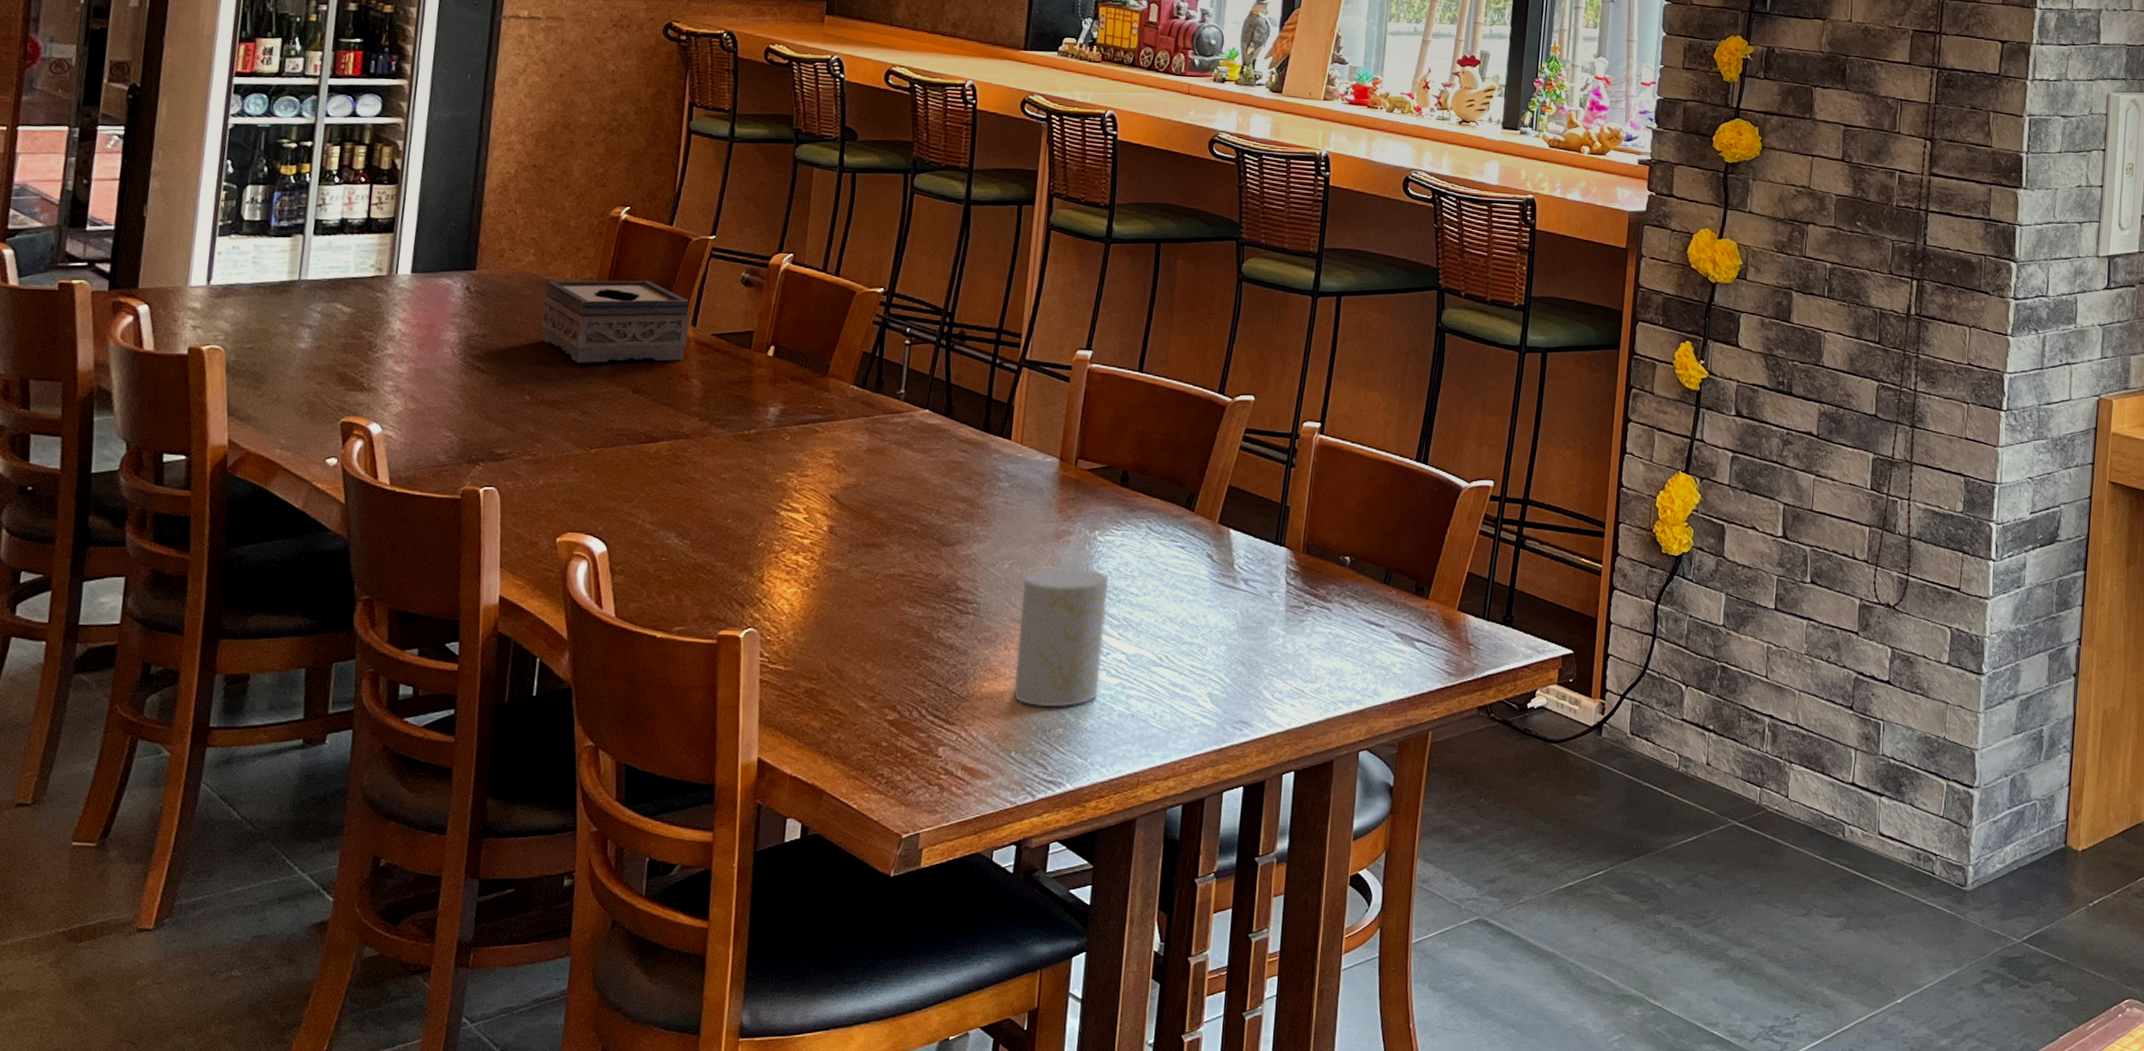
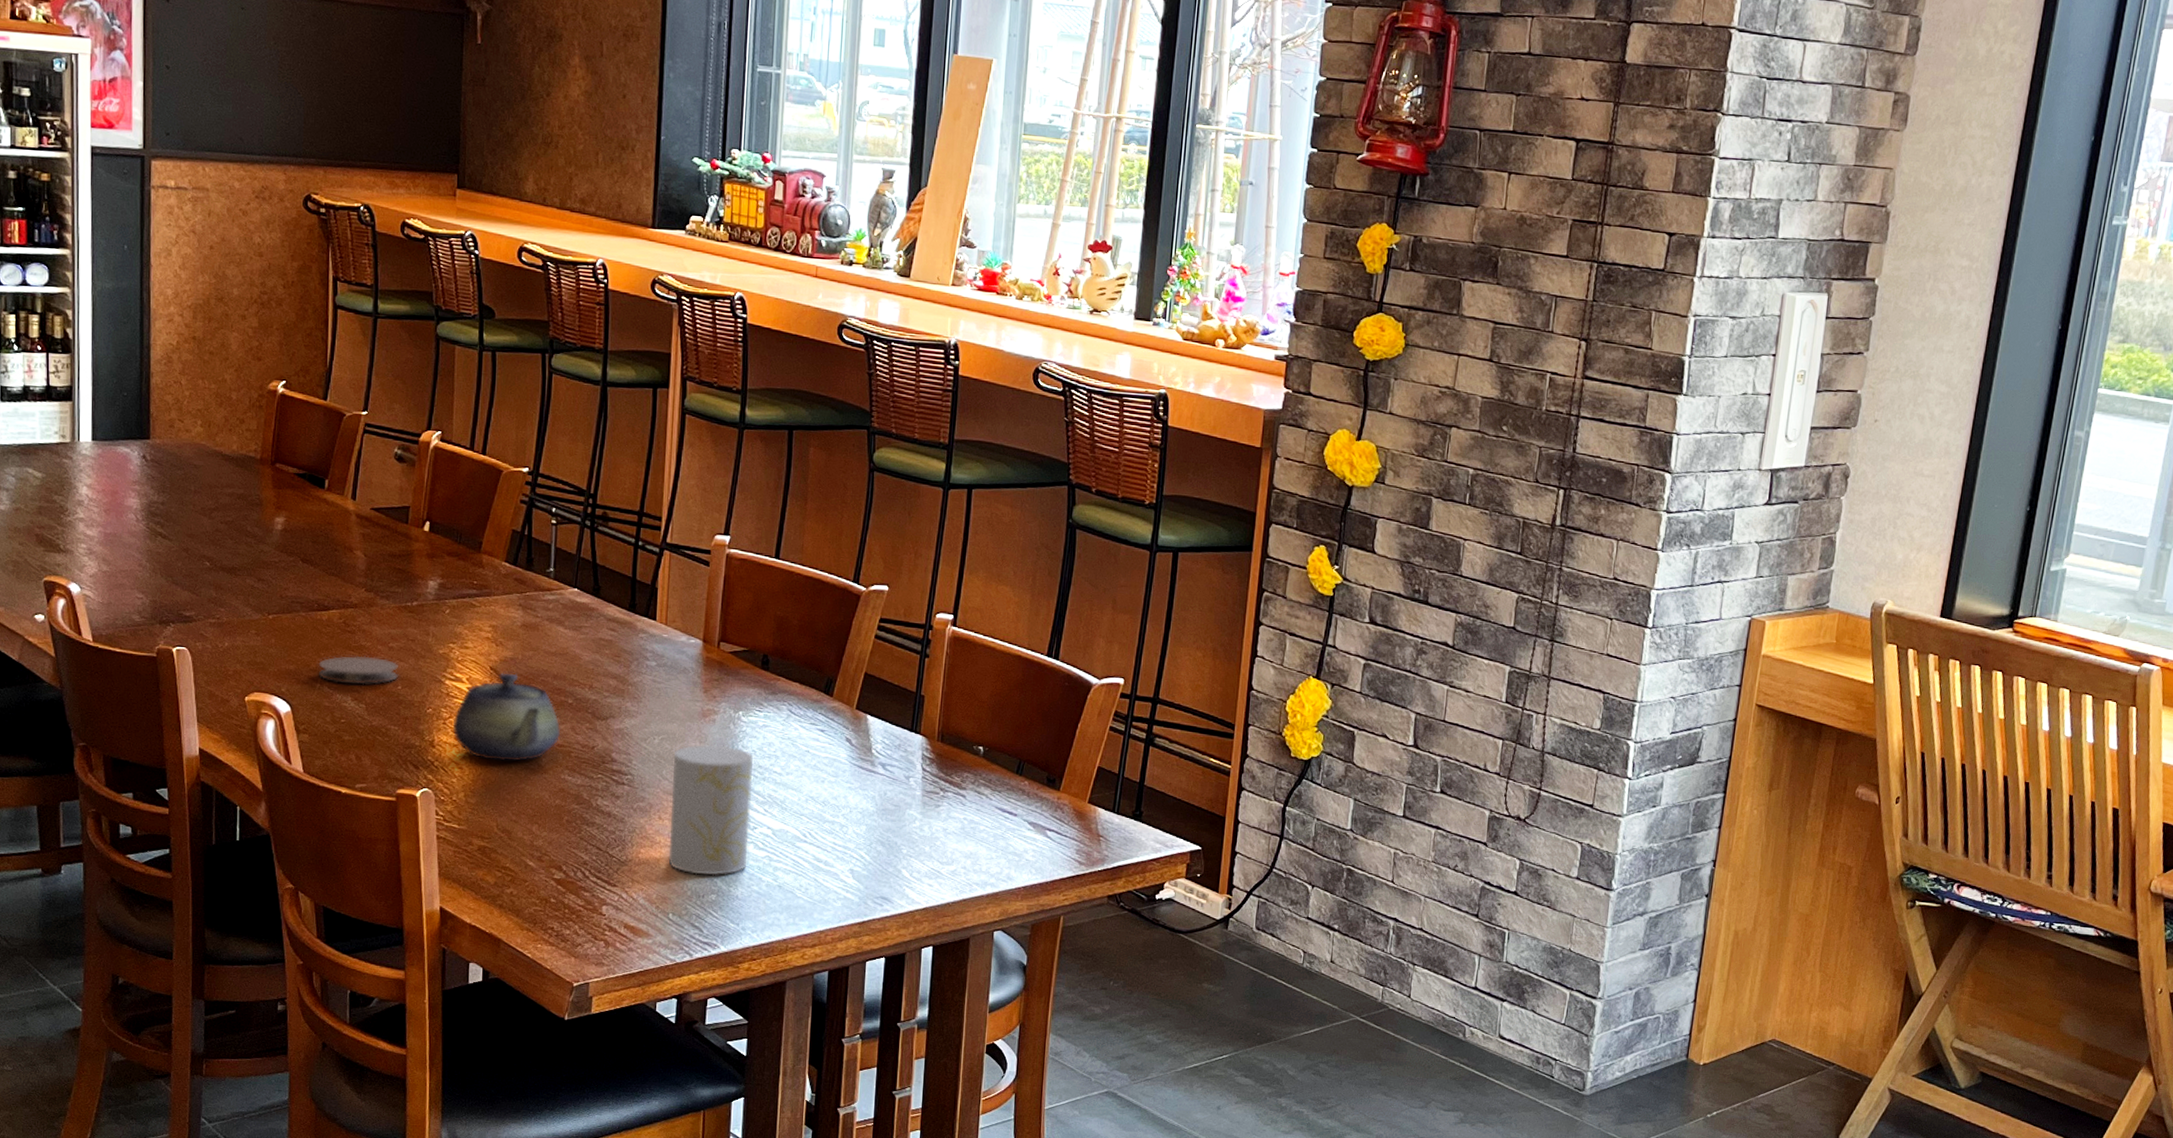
tissue box: present [541,280,690,363] -> none [213,451,349,533]
coaster: none [641,489,730,520] -> present [318,656,399,685]
teapot: none [784,500,903,595] -> present [452,672,561,762]

